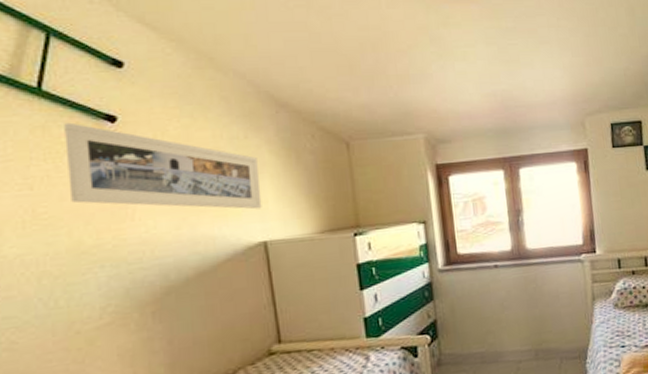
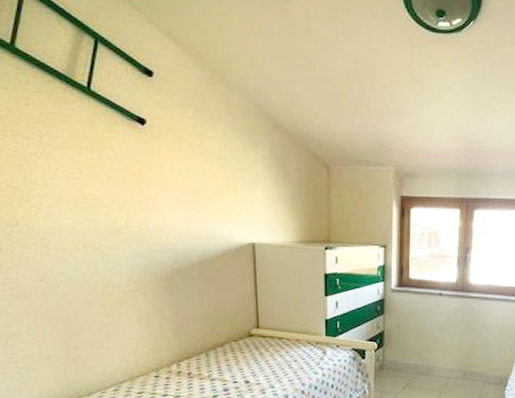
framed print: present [64,122,262,209] -> none [106,120,254,215]

